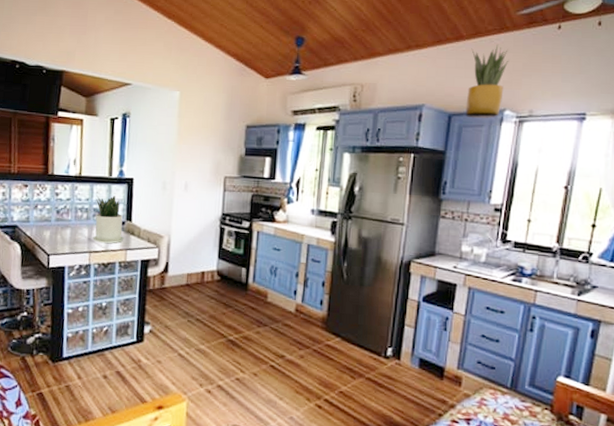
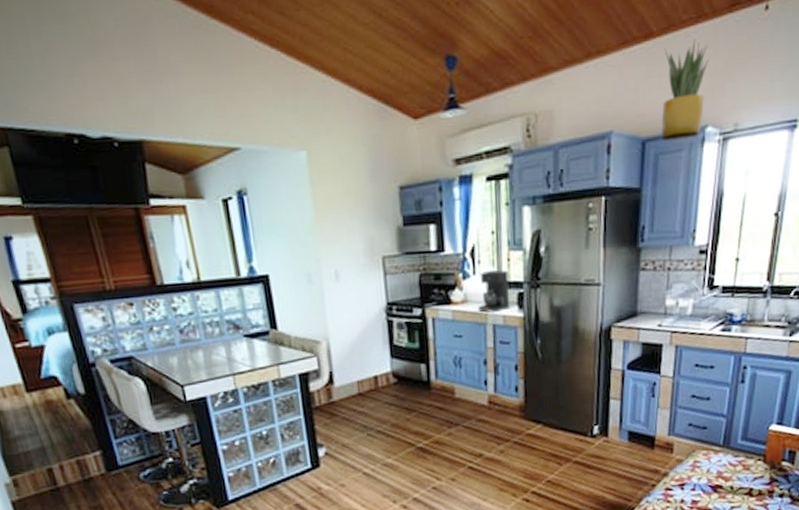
planter: present [93,195,124,244] -> none [226,300,273,362]
coffee maker: none [296,200,326,234] -> present [477,270,511,312]

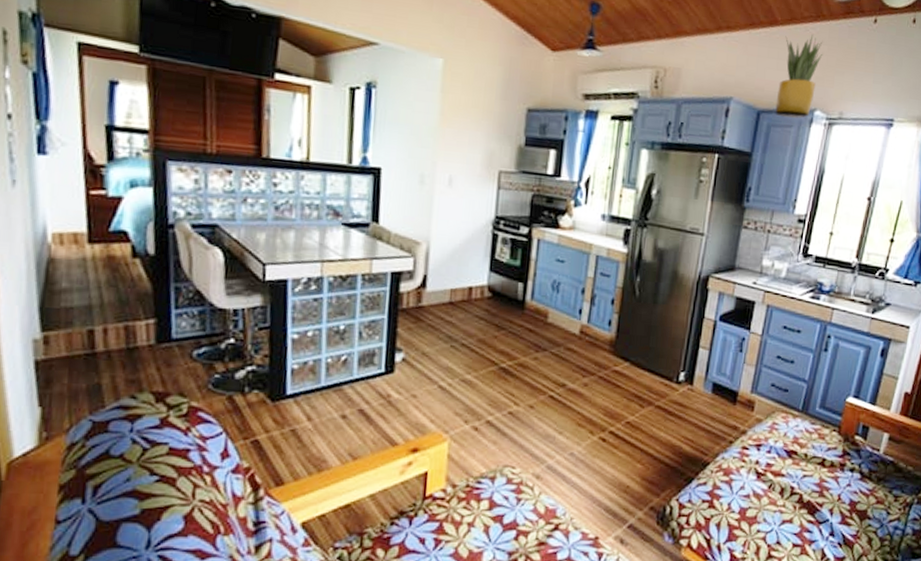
coffee maker: present [477,270,511,312] -> none [584,203,619,244]

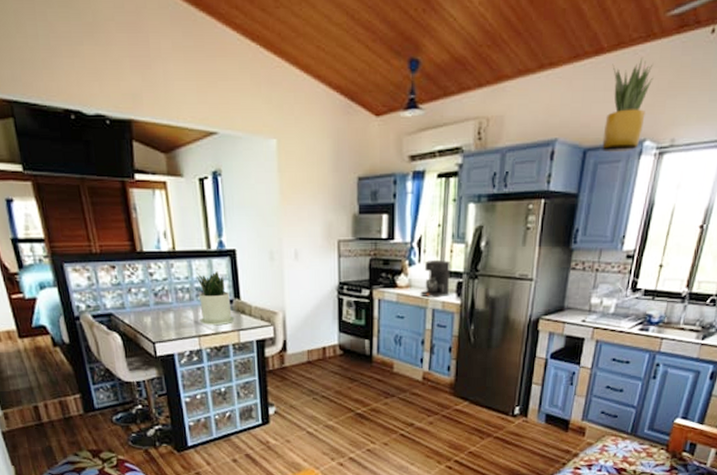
planter: none [326,188,369,252] -> present [197,271,235,326]
coffee maker: none [584,203,619,244] -> present [420,260,450,298]

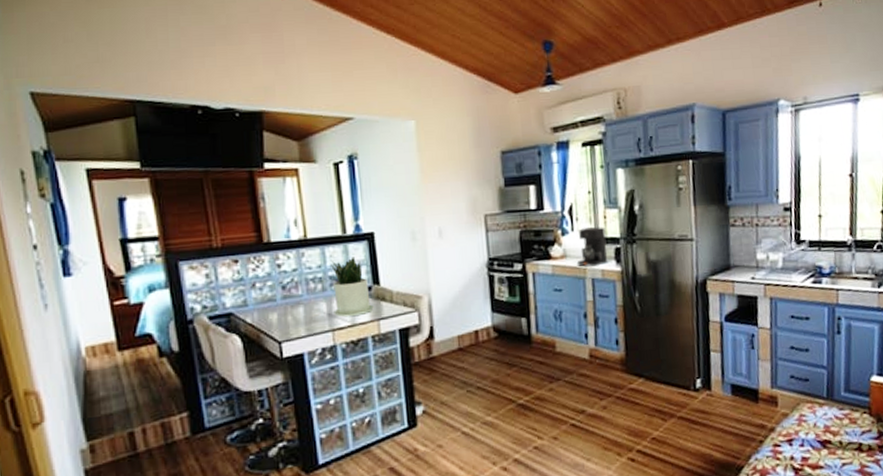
planter: present [602,58,654,153] -> none [735,29,776,113]

